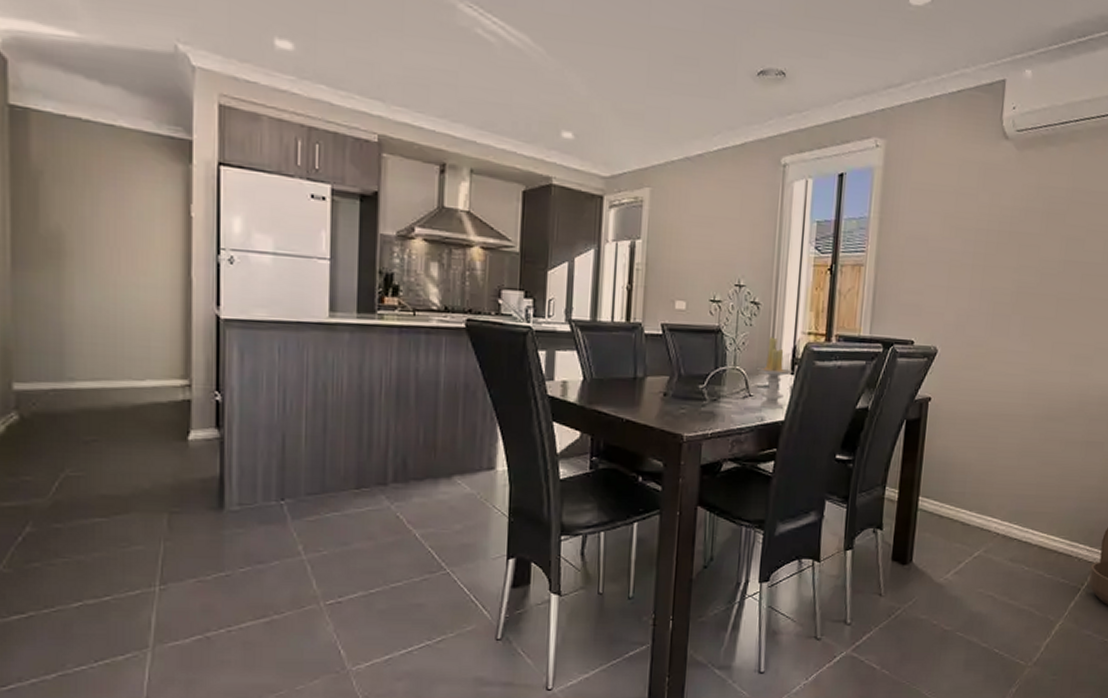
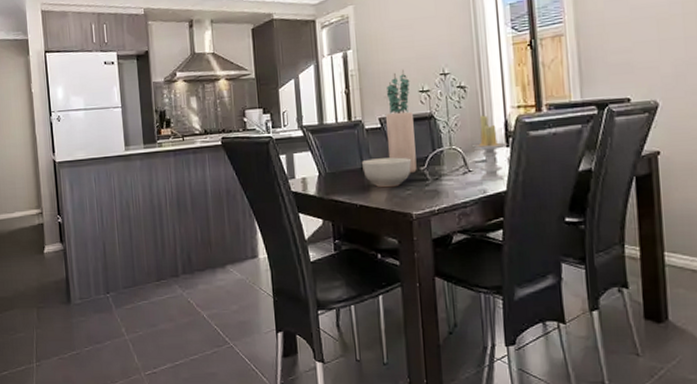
bowl: none [634,368,691,404] -> present [361,157,412,188]
vase: none [665,273,702,392] -> present [385,70,417,174]

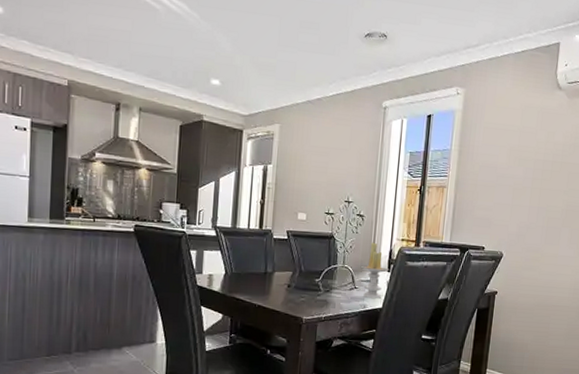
bowl: present [361,157,412,188] -> none [265,265,310,294]
vase: present [385,70,417,174] -> none [290,192,319,284]

